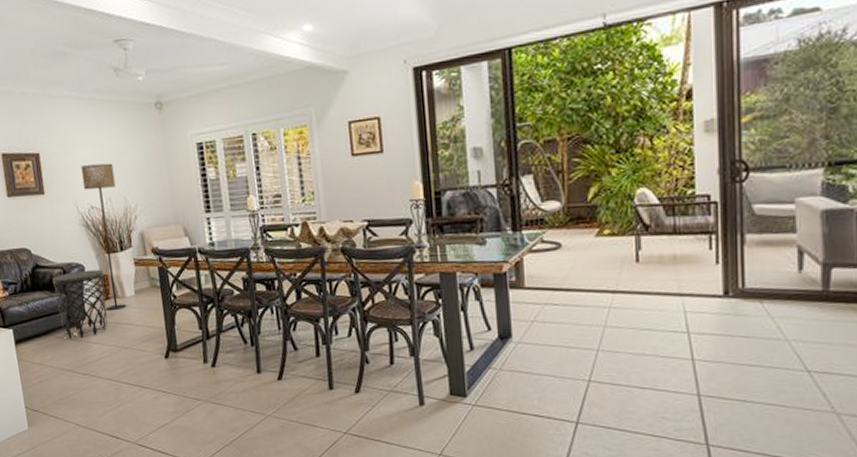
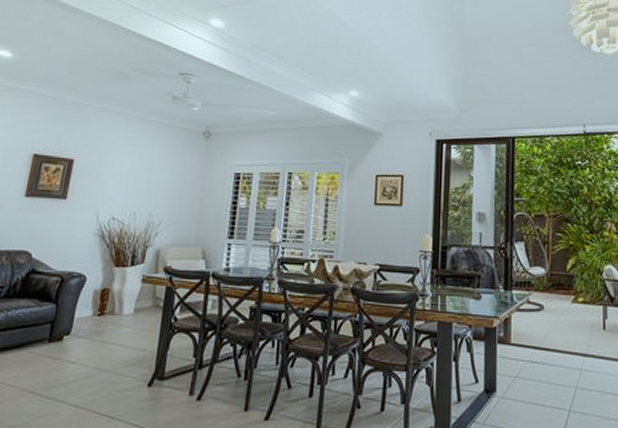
side table: present [52,269,108,340] -> none [38,281,107,356]
floor lamp: present [81,163,127,310] -> none [96,177,147,328]

